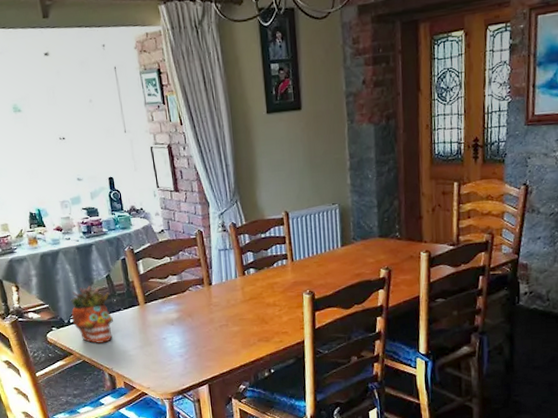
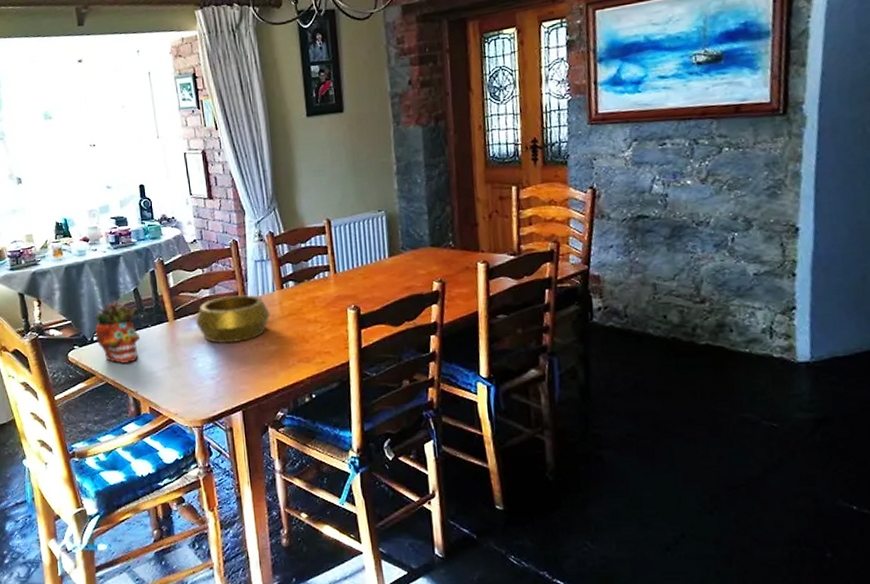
decorative bowl: none [164,281,233,325] -> present [195,295,270,343]

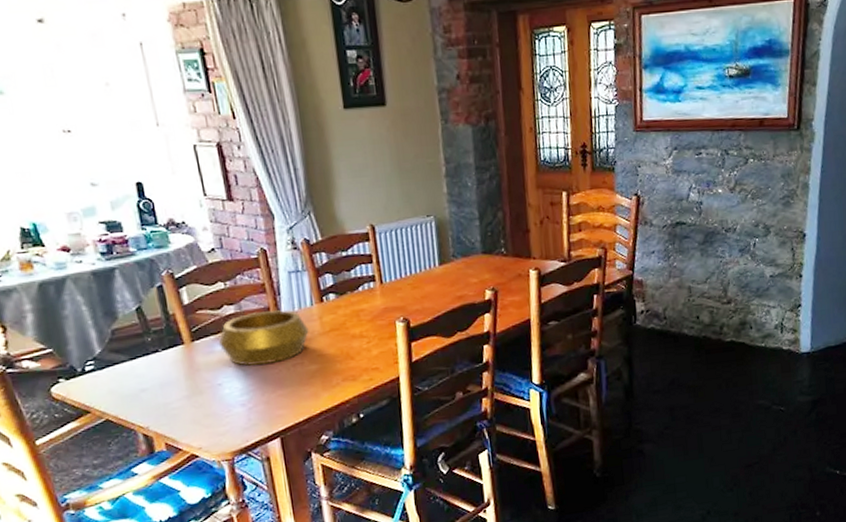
succulent planter: present [94,300,140,365] -> none [84,322,148,397]

